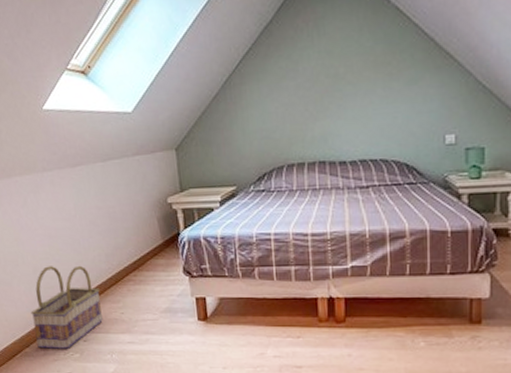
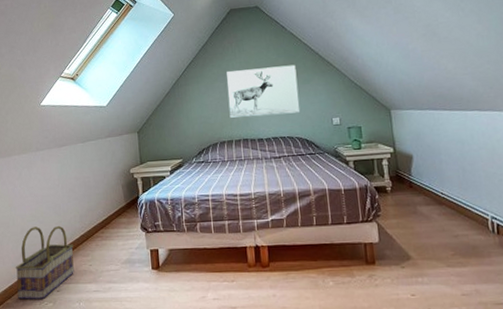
wall art: none [299,56,401,132] -> present [227,64,300,118]

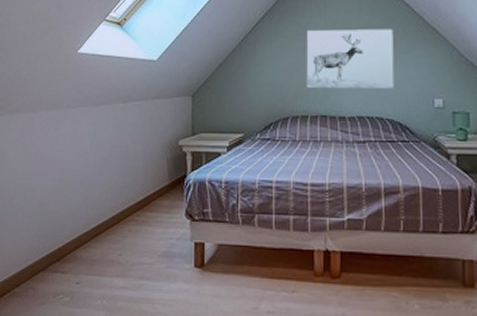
basket: present [15,225,74,300] -> none [28,201,101,292]

